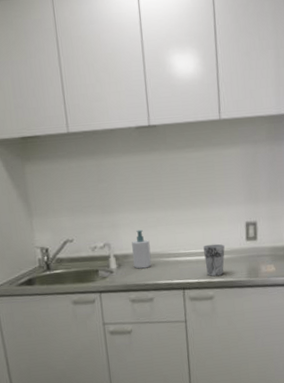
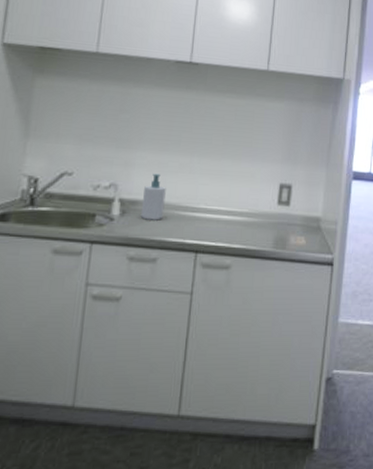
cup: present [202,243,225,276] -> none [227,202,252,241]

